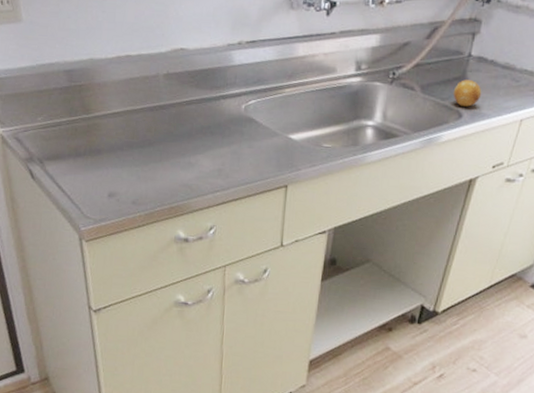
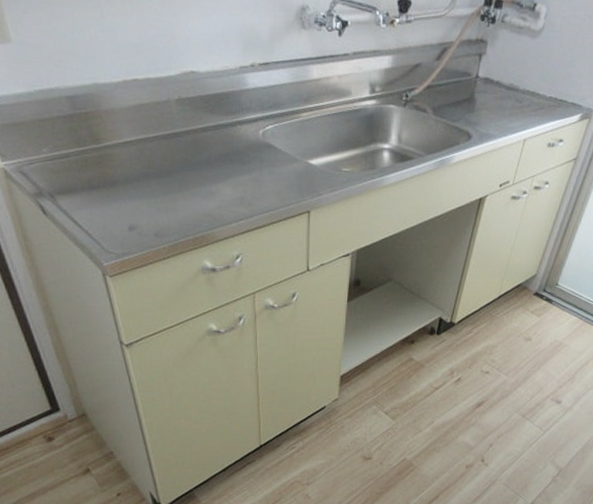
fruit: present [453,80,482,107] -> none [462,101,489,128]

